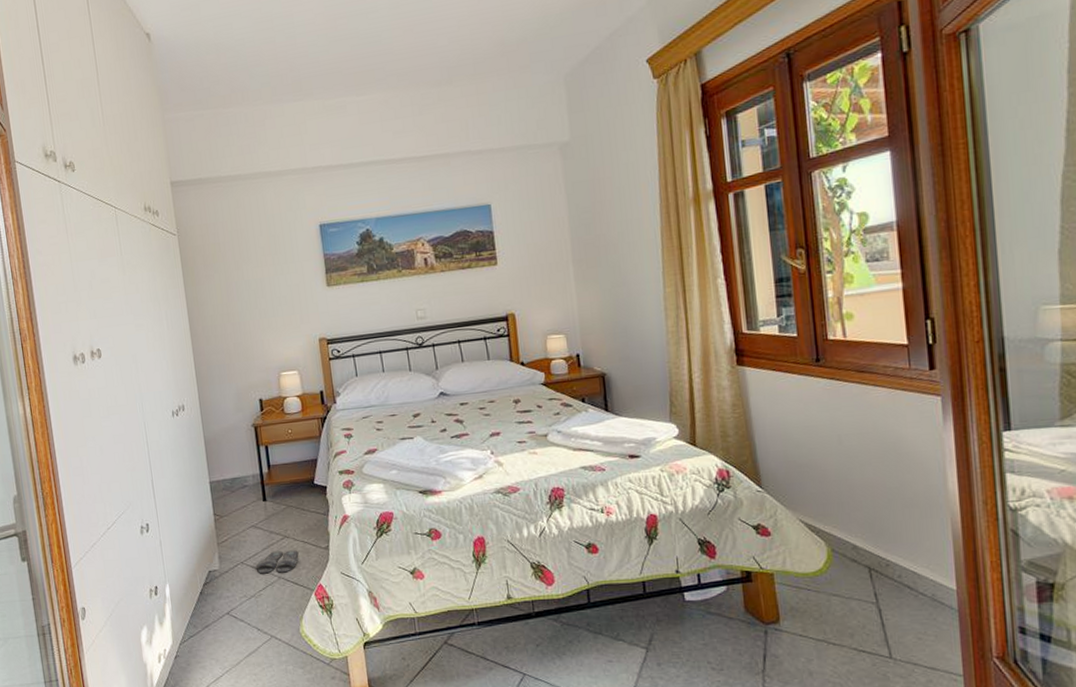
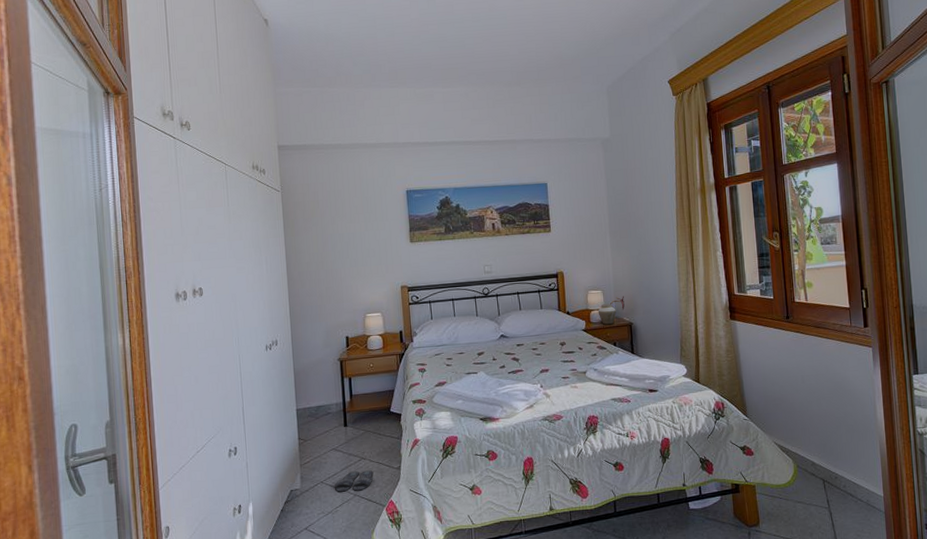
vase: none [560,340,595,378] -> present [597,296,625,326]

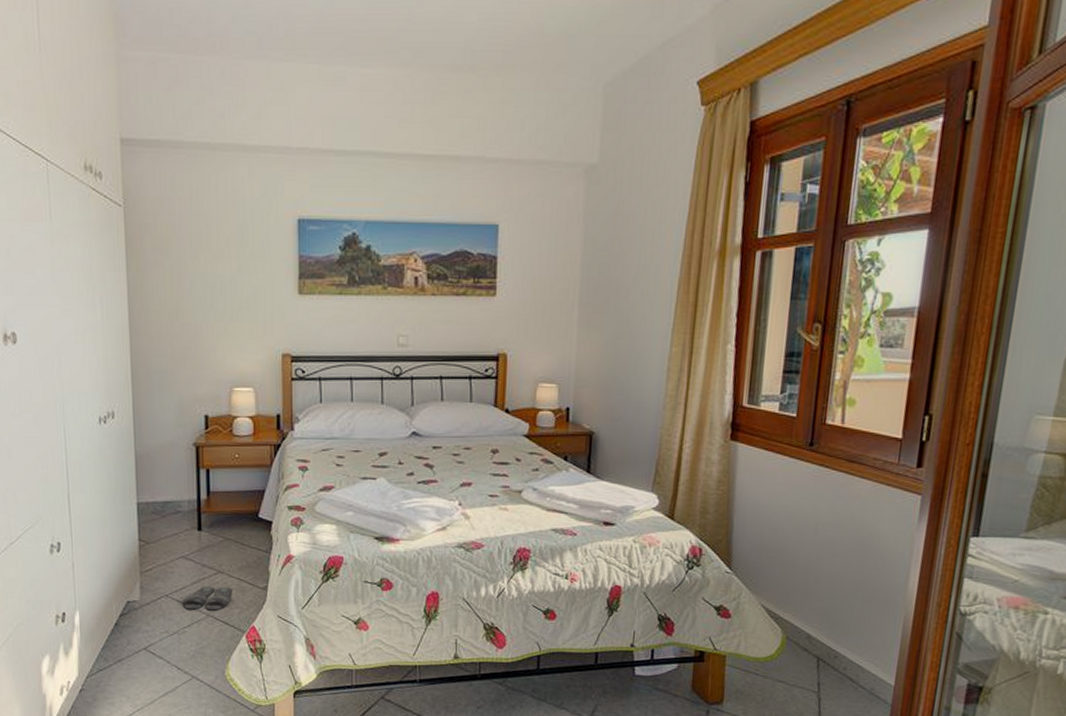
vase: present [597,296,625,326] -> none [548,394,587,433]

